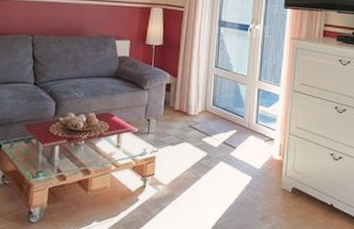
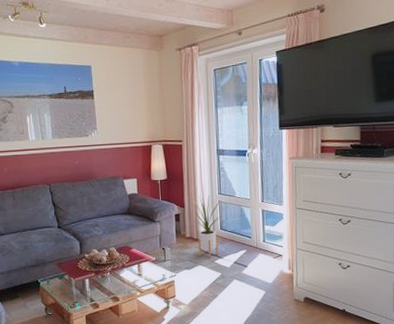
house plant: none [182,66,218,136] -> present [190,195,222,259]

